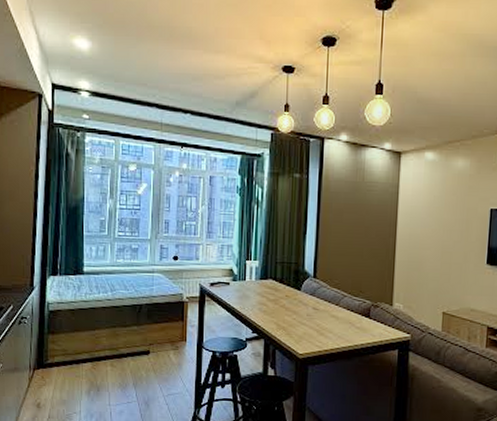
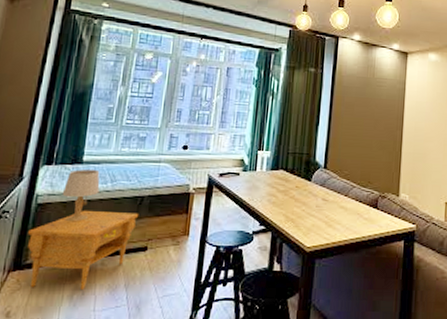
nightstand: none [45,316,139,387] -> present [28,210,139,289]
table lamp: none [69,280,101,328] -> present [62,169,100,222]

